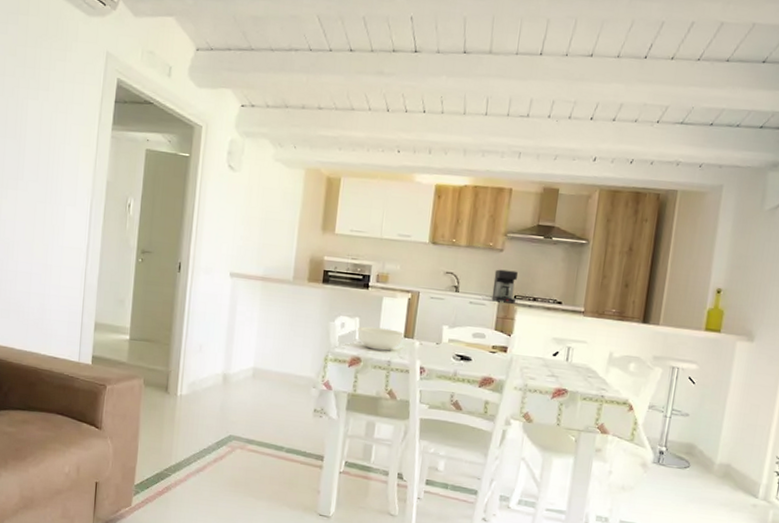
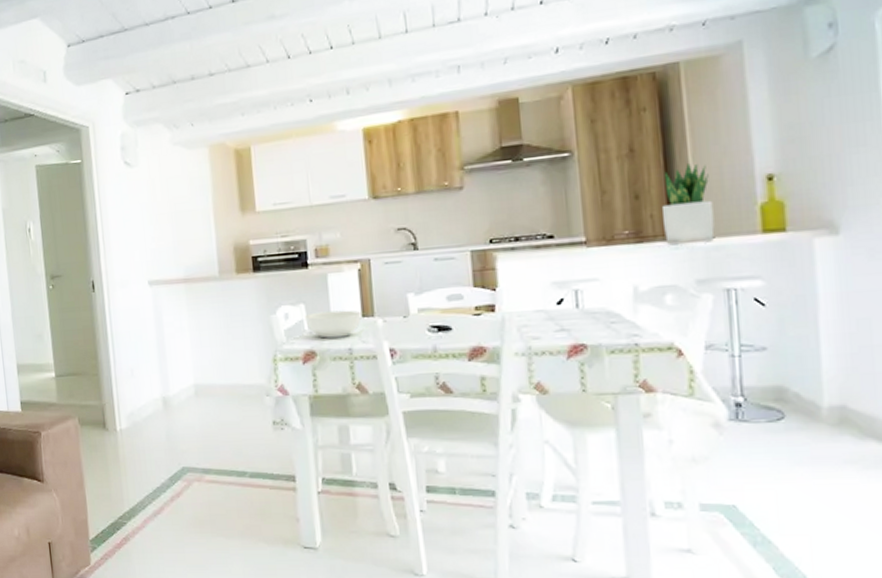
coffee maker: present [491,269,518,304] -> none [458,209,492,252]
planter: none [639,268,679,330] -> present [662,163,715,245]

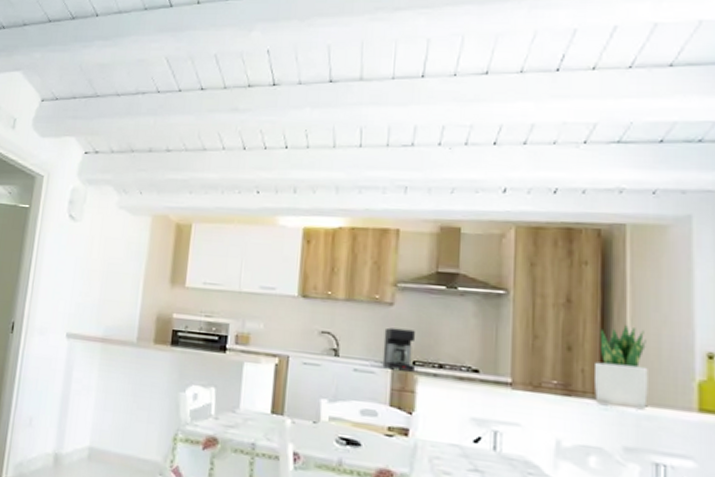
bowl: present [305,310,362,339] -> none [213,398,271,431]
coffee maker: none [458,209,492,252] -> present [382,327,415,372]

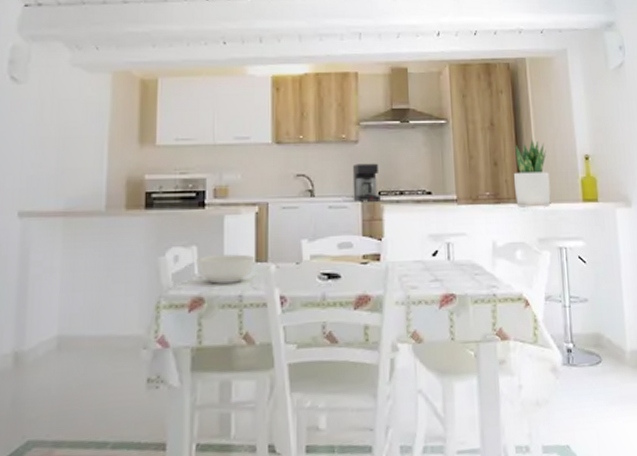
bowl: none [213,398,271,431] -> present [196,254,255,284]

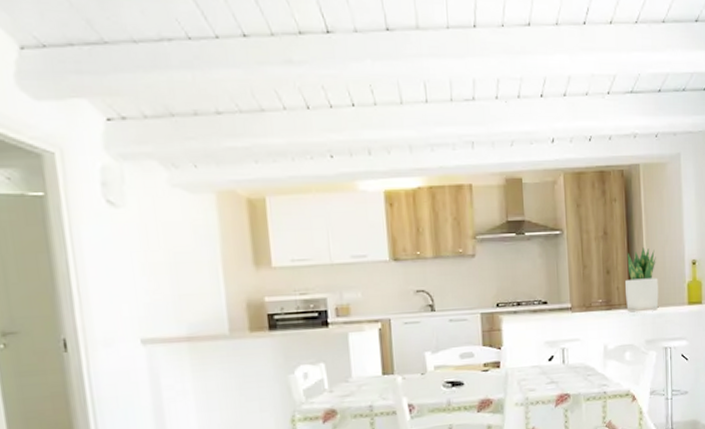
bowl: present [196,254,255,284] -> none [325,368,382,397]
coffee maker: present [352,163,380,202] -> none [470,276,499,314]

